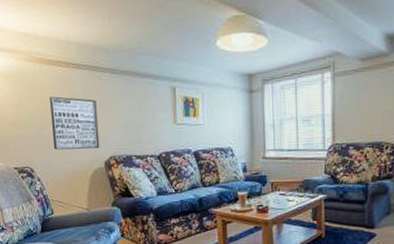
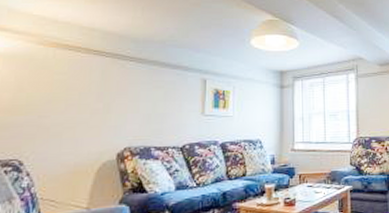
wall art: present [50,96,100,150] -> none [54,82,116,140]

